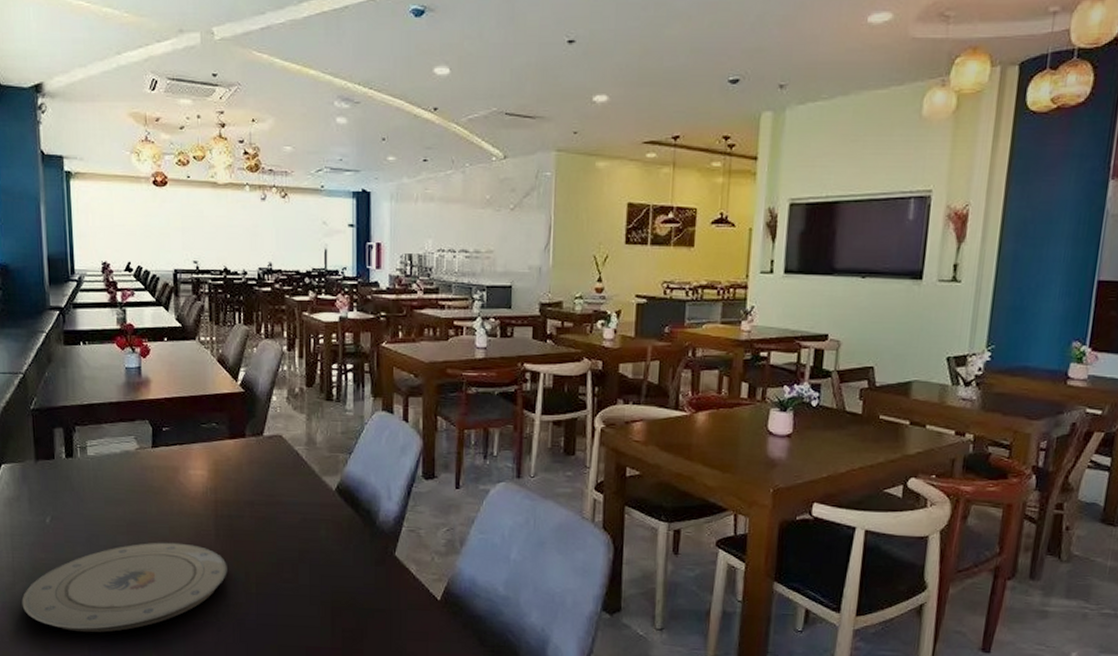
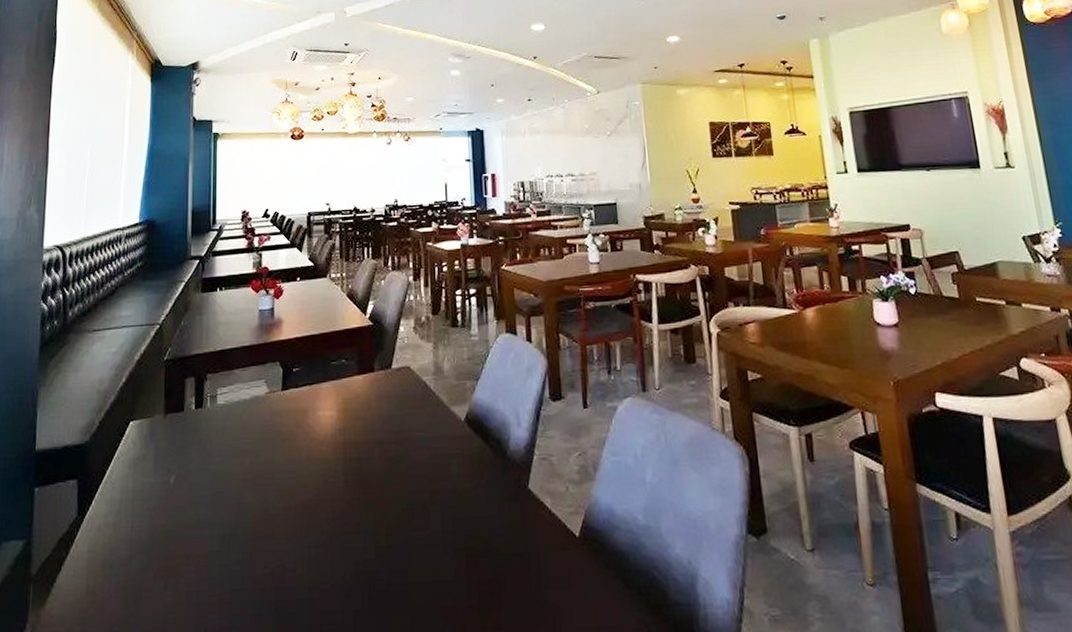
plate: present [22,542,227,633] -> none [137,493,356,612]

